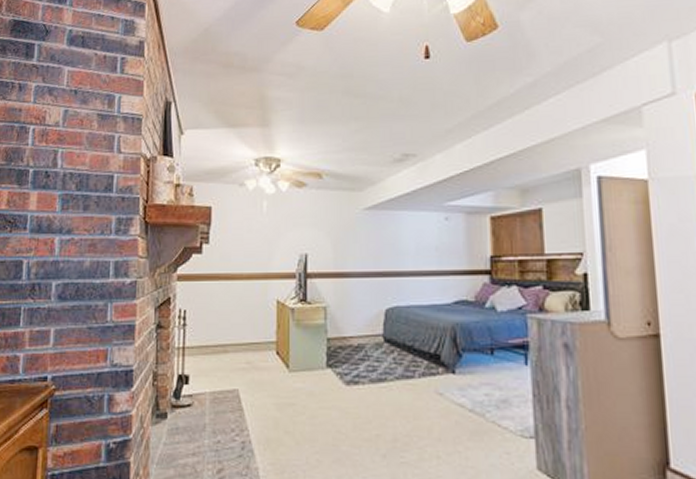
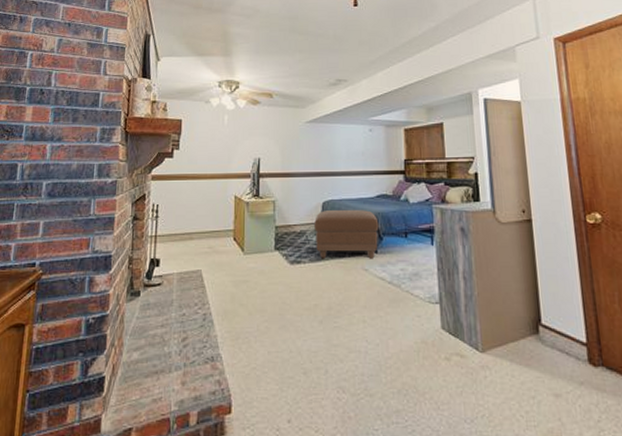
ottoman: none [375,318,457,381] -> present [314,209,379,259]

